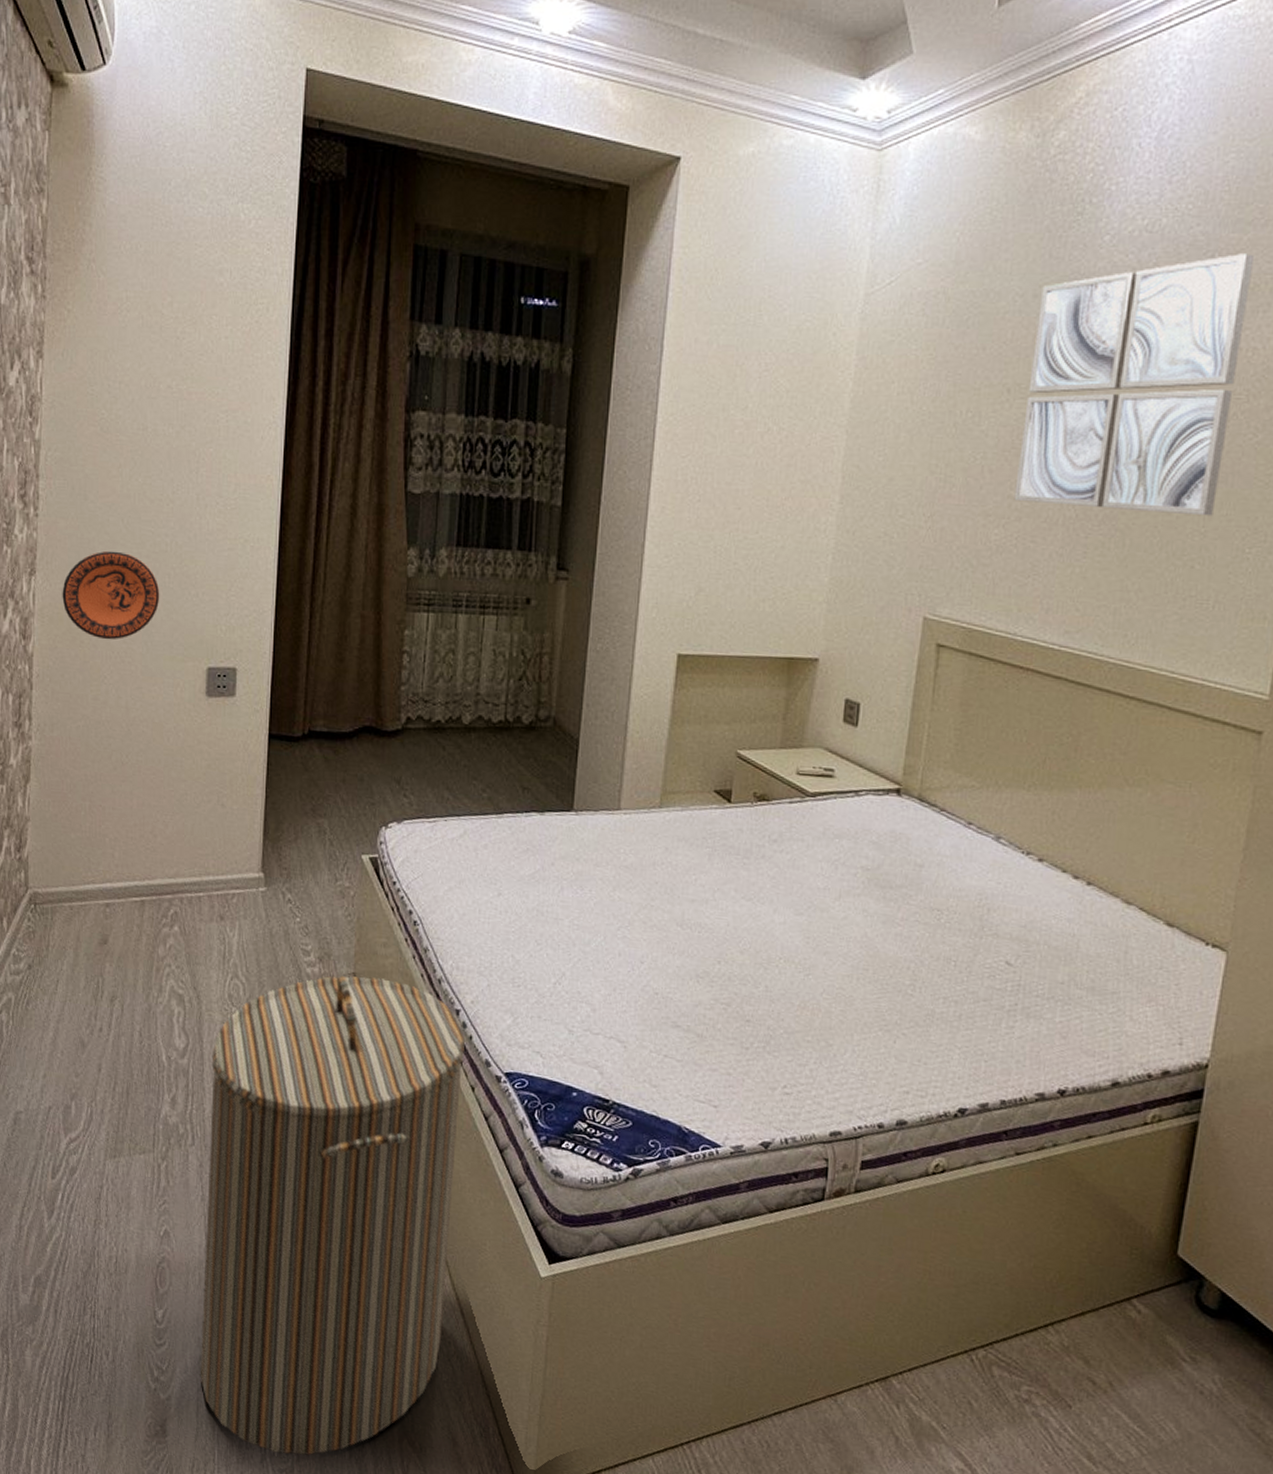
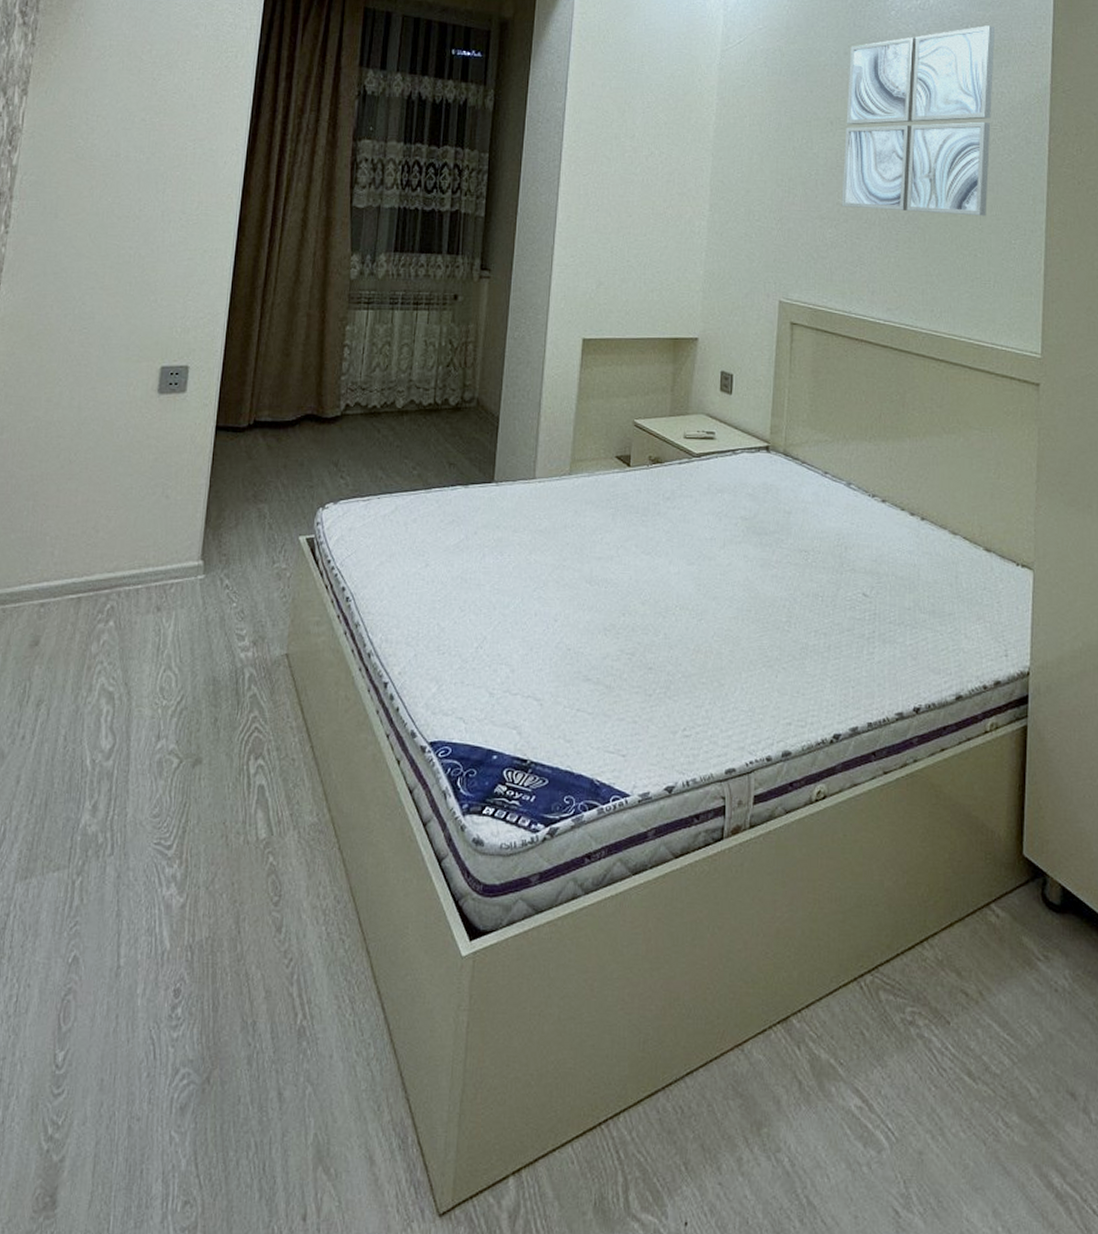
decorative plate: present [62,550,160,640] -> none [24,263,121,345]
laundry hamper: present [200,975,466,1456] -> none [99,657,393,1208]

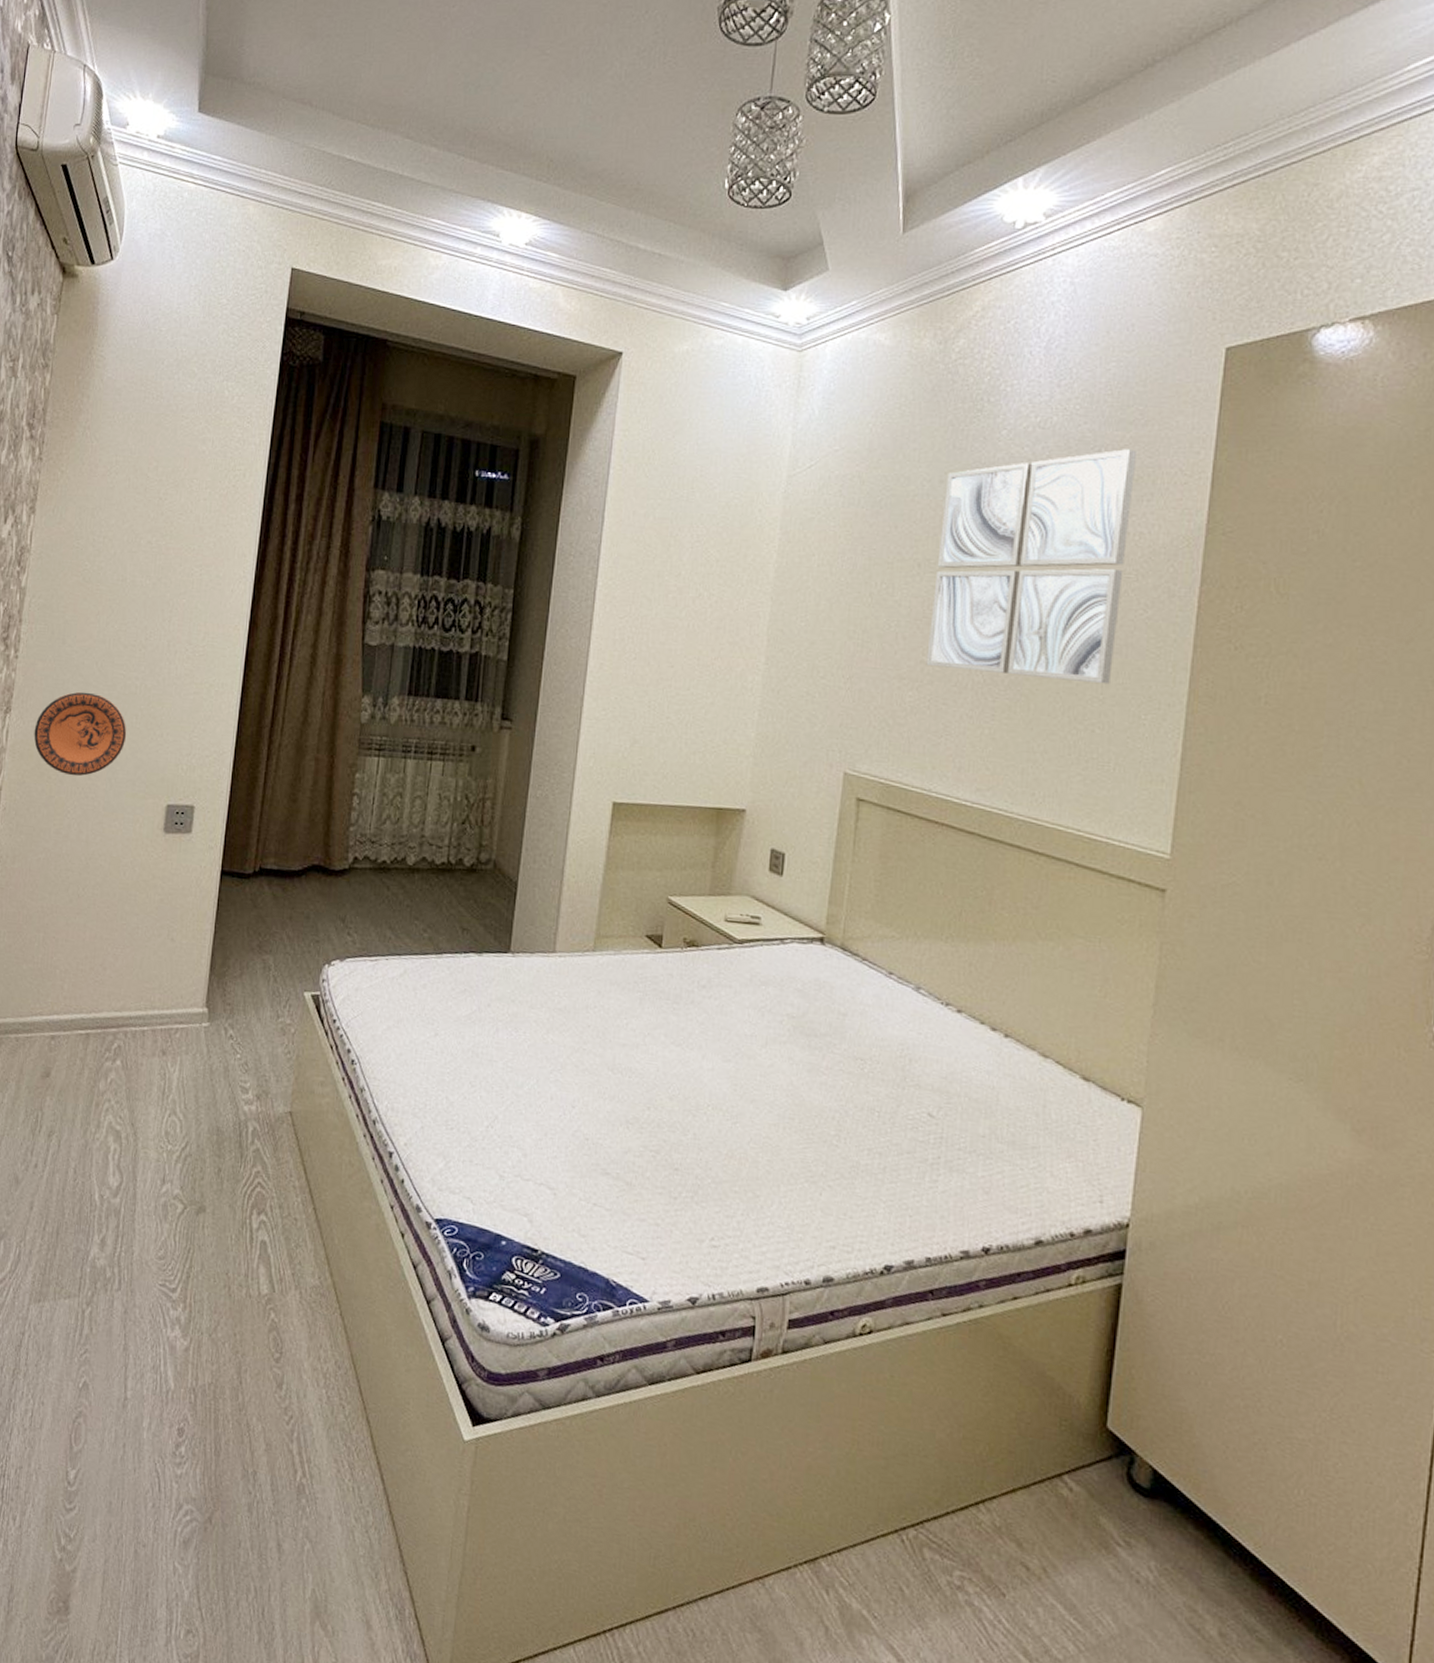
decorative plate: none [24,263,121,345] -> present [34,691,127,777]

